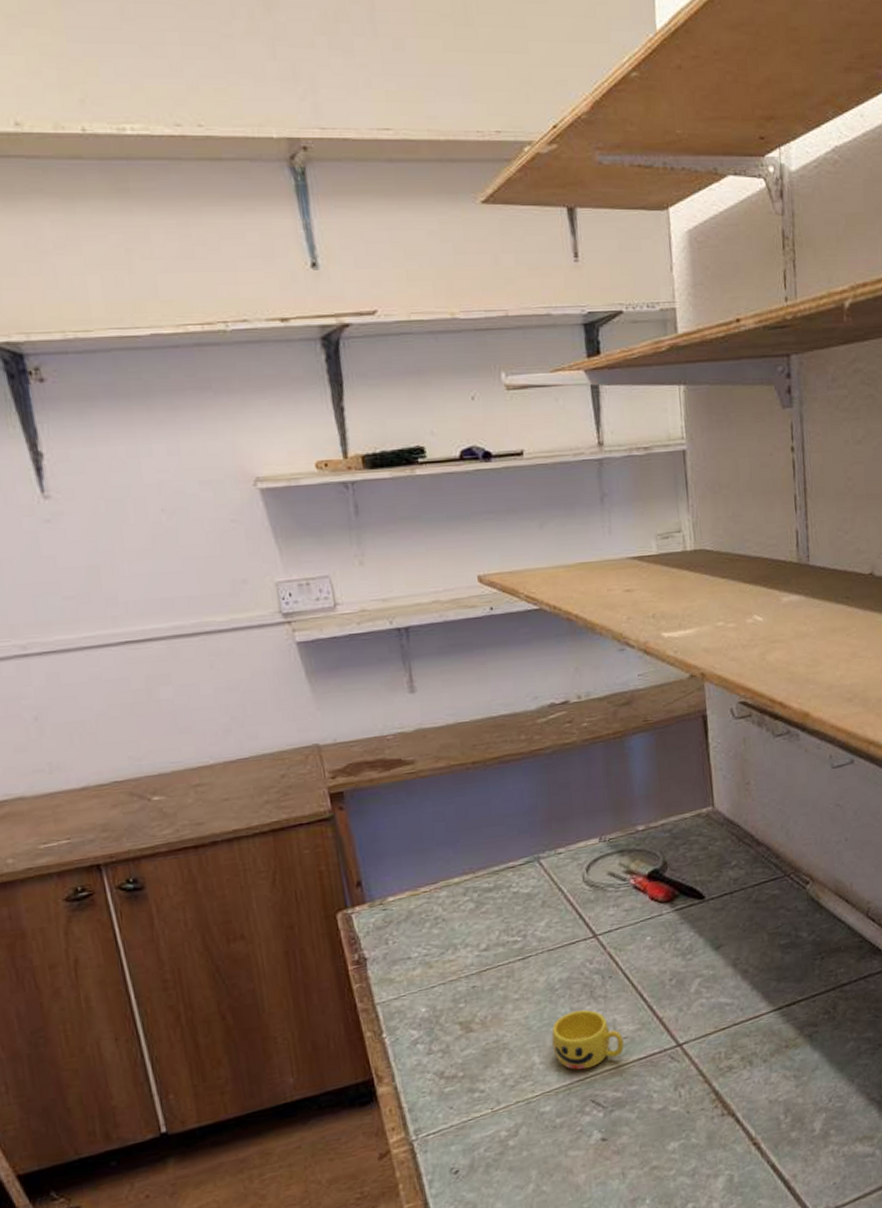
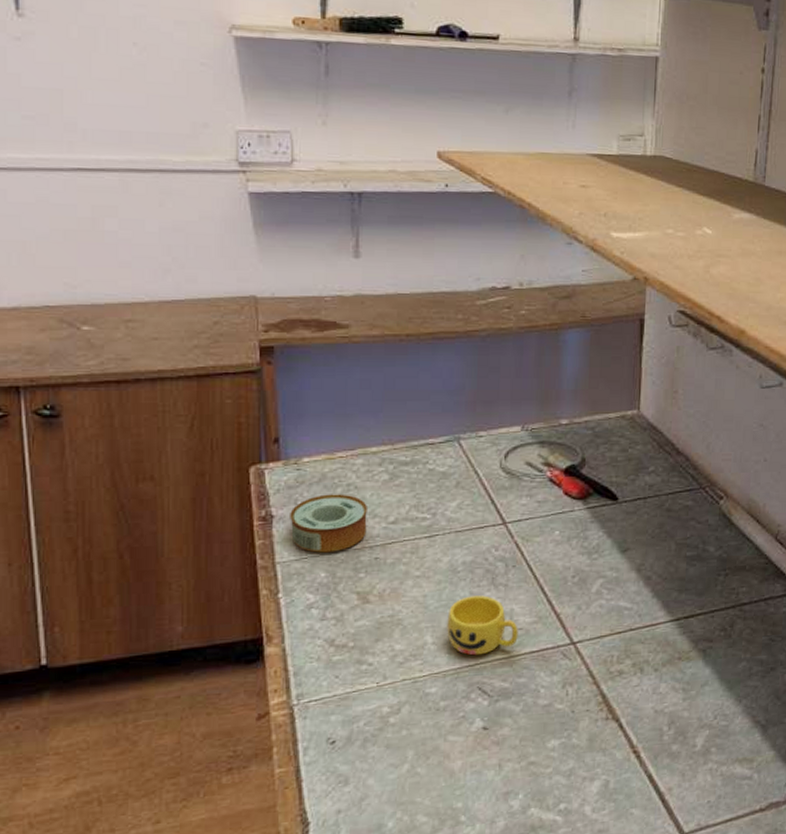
adhesive tape: none [382,928,461,989] -> present [290,494,367,553]

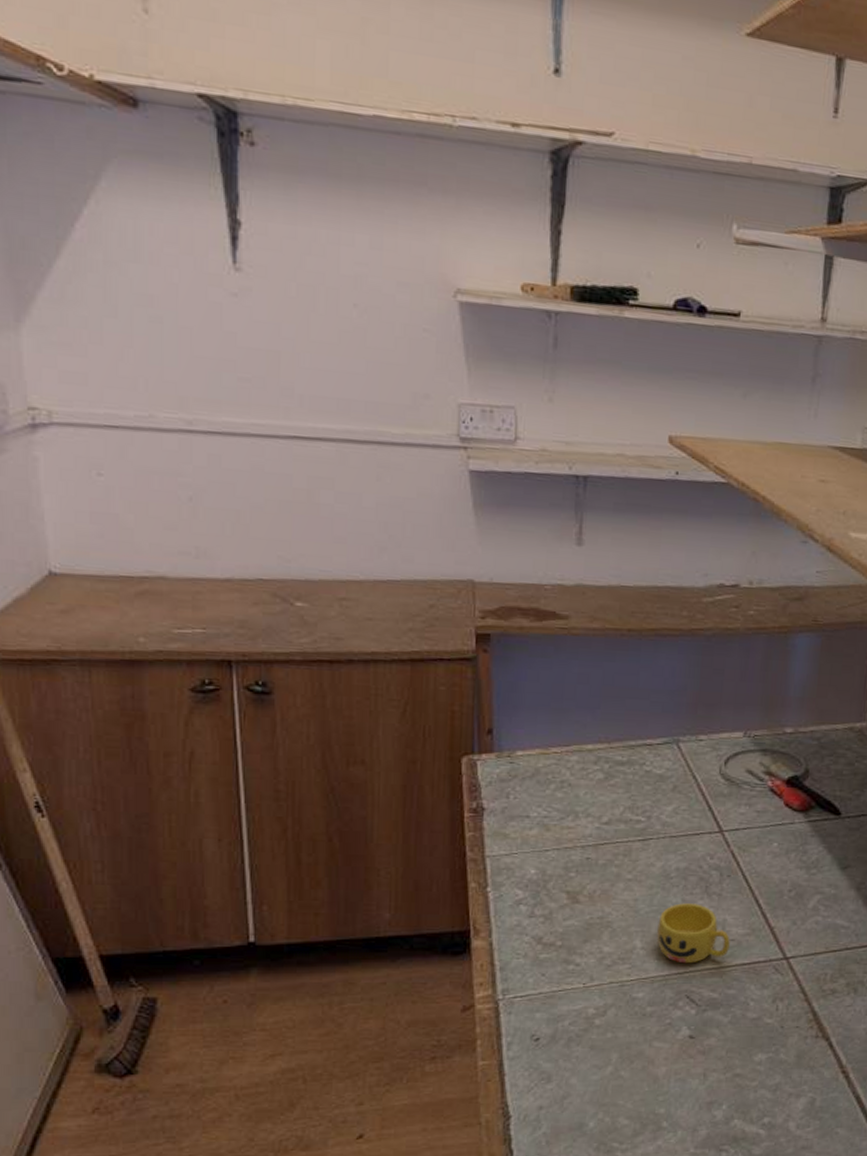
adhesive tape: present [290,494,367,553] -> none [501,790,581,849]

